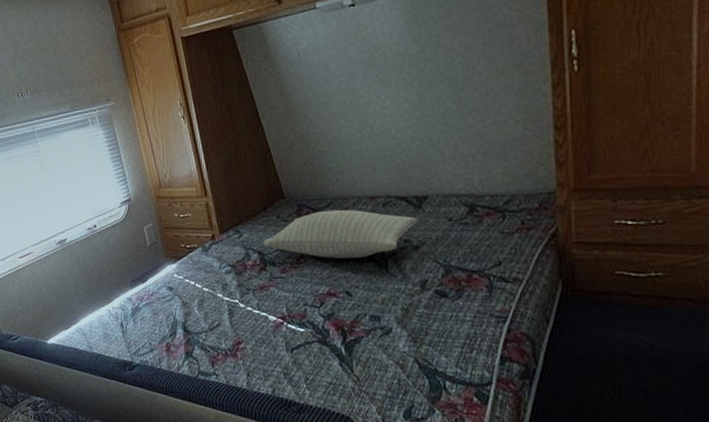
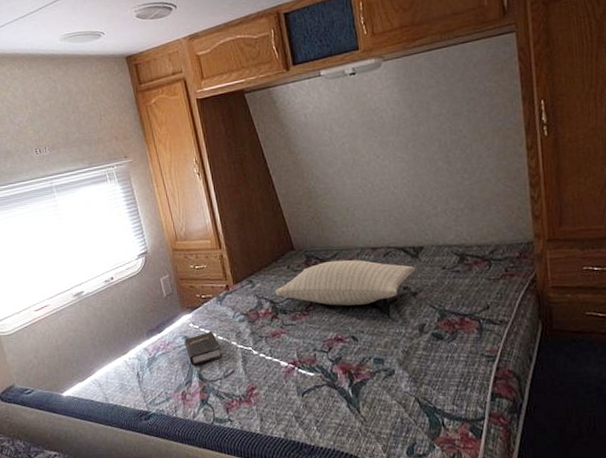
hardback book: none [168,282,208,317] -> present [184,330,223,366]

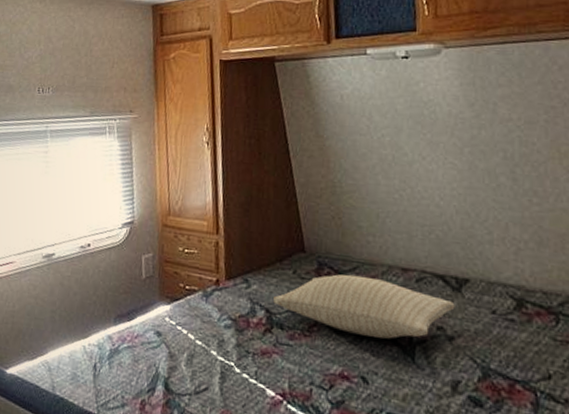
hardback book: present [184,330,223,366] -> none [155,331,198,371]

